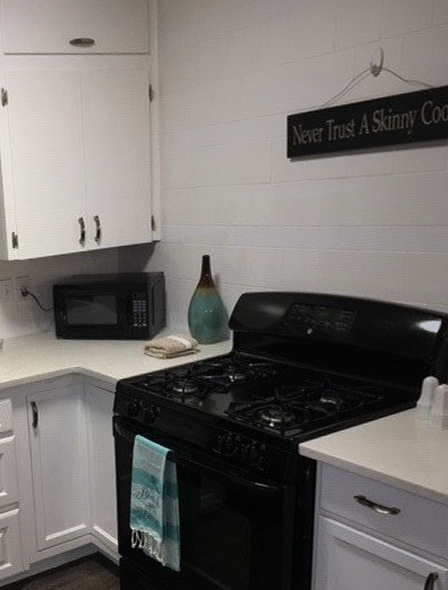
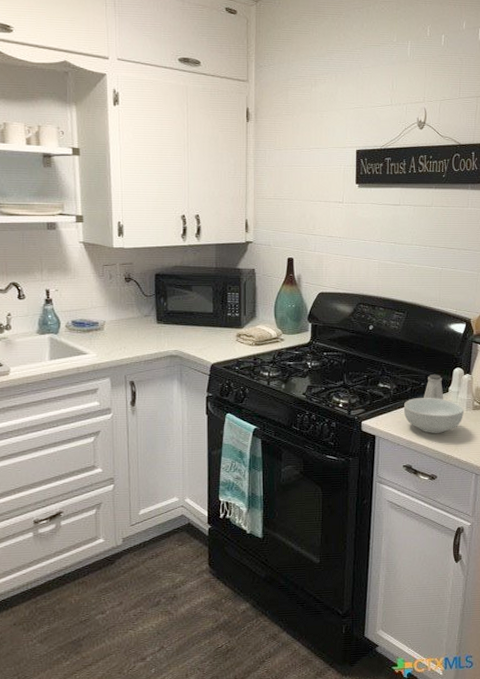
cereal bowl: none [354,413,438,458] -> present [403,397,463,433]
saltshaker: none [382,385,410,417] -> present [424,374,444,400]

